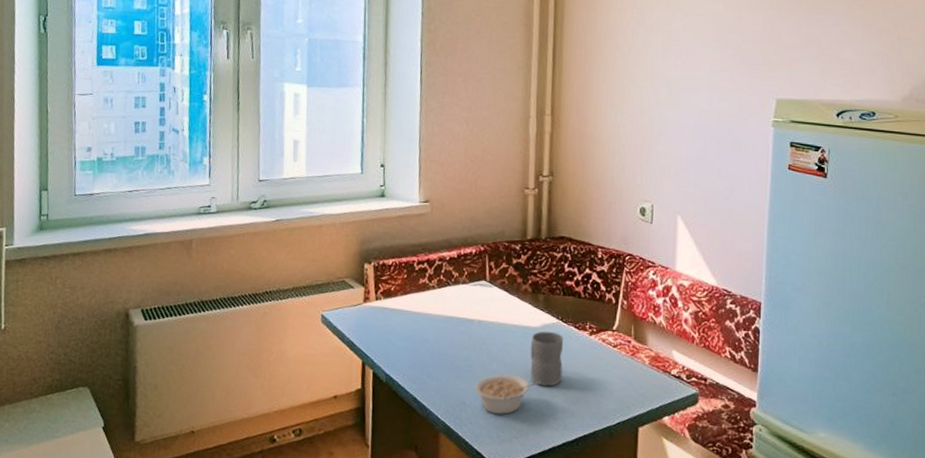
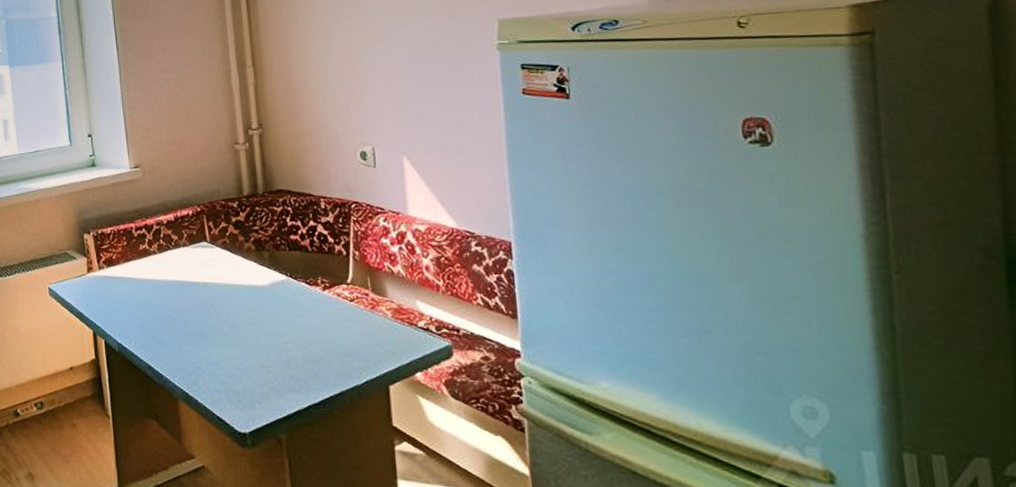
legume: present [475,374,542,415] -> none [208,336,278,378]
mug: present [530,331,563,387] -> none [261,289,299,347]

